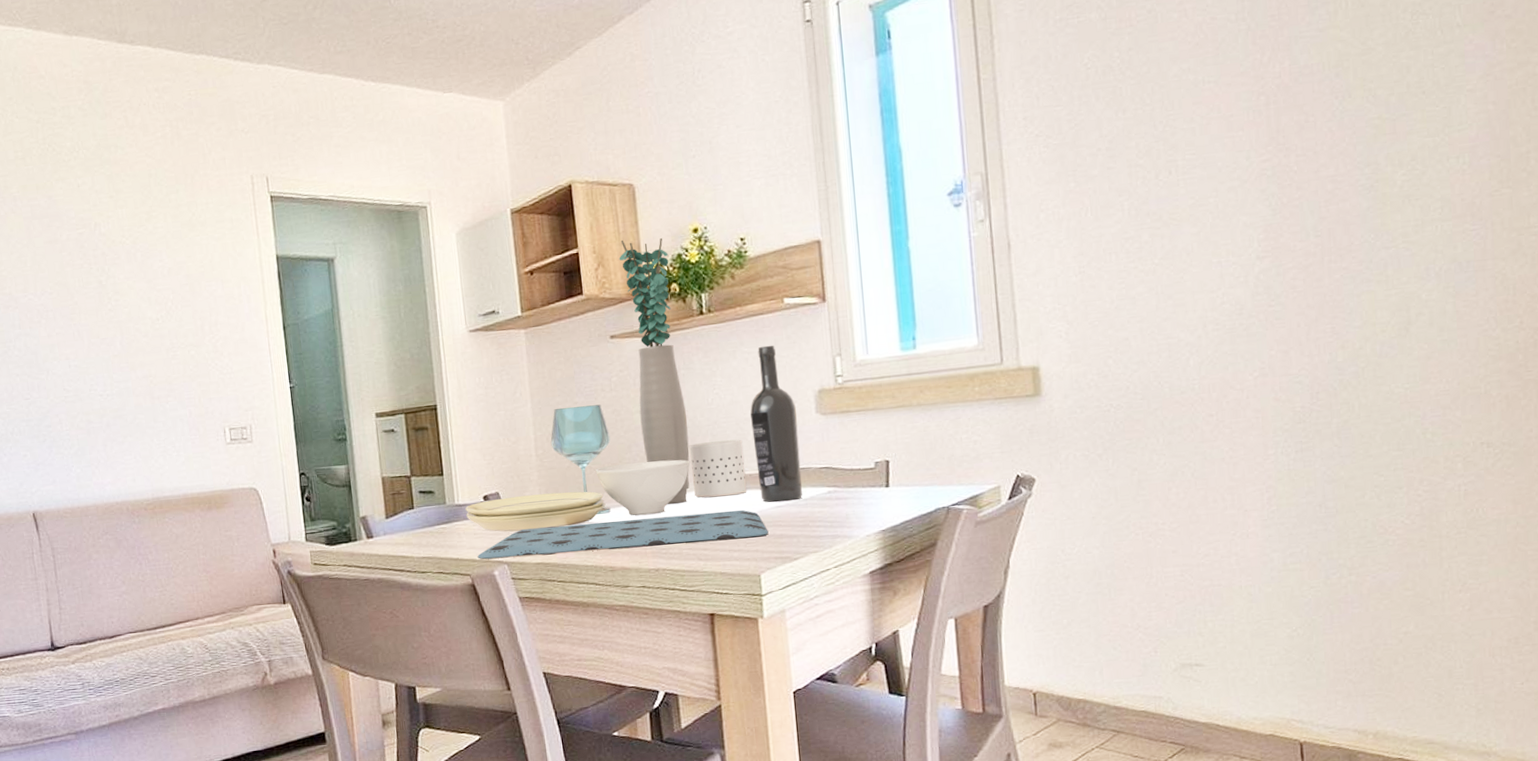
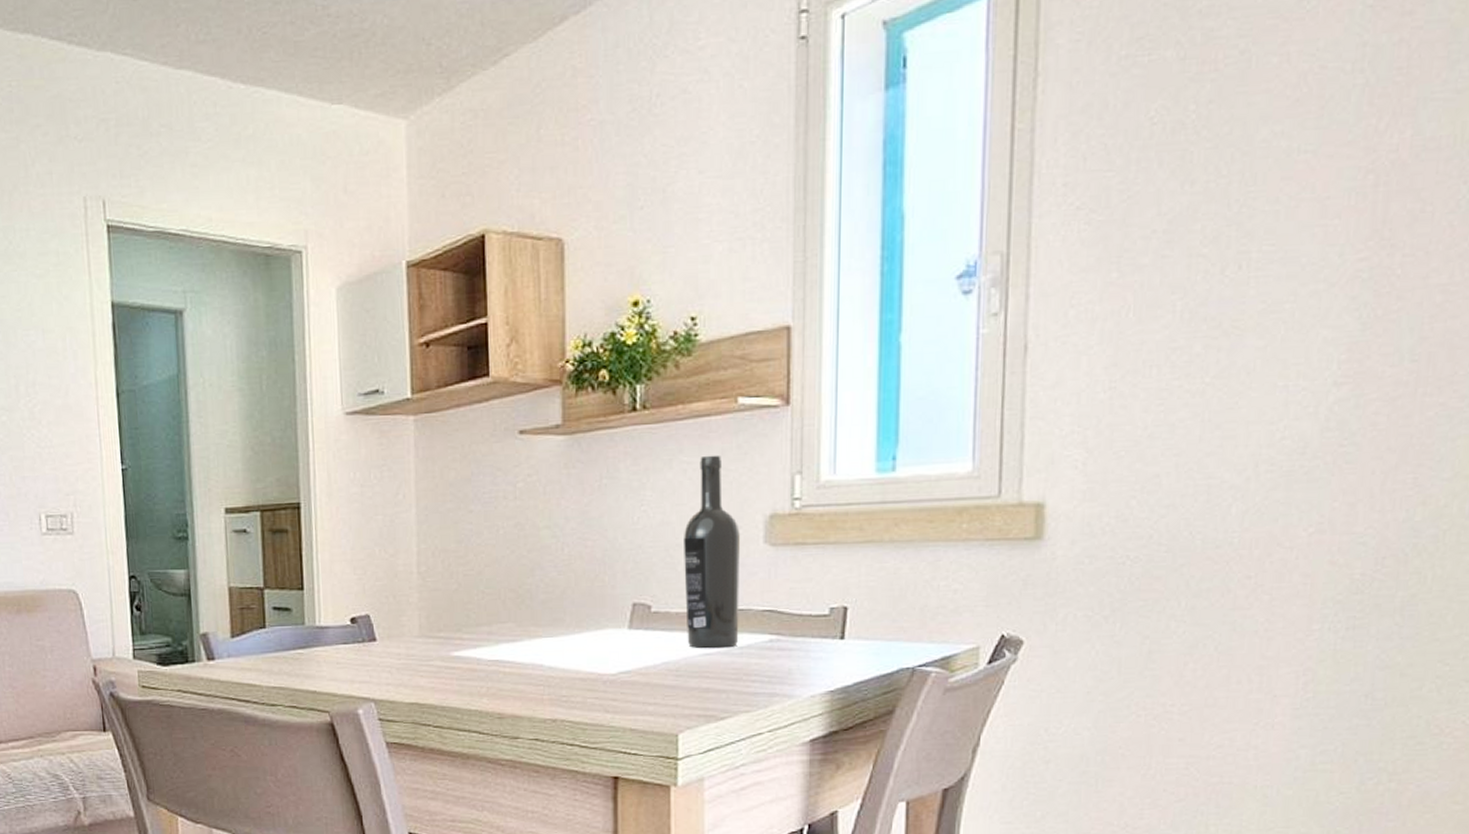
plate: present [465,491,606,532] -> none [328,619,498,664]
placemat: present [477,509,769,560] -> none [339,655,693,695]
wine glass: present [550,404,611,514] -> none [436,515,510,649]
bowl: present [595,459,691,516] -> none [489,589,605,654]
vase: present [619,237,690,504] -> none [537,309,606,642]
mug: present [689,439,747,498] -> none [605,569,671,638]

